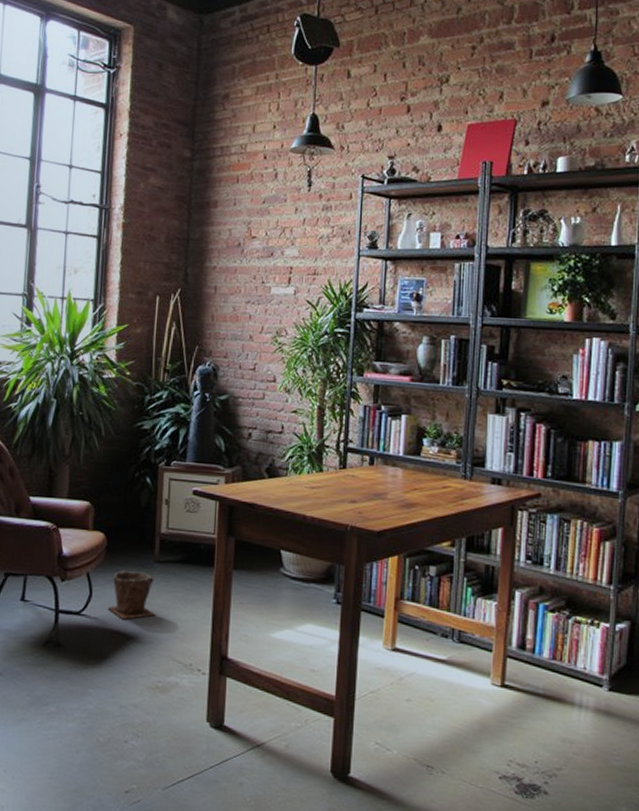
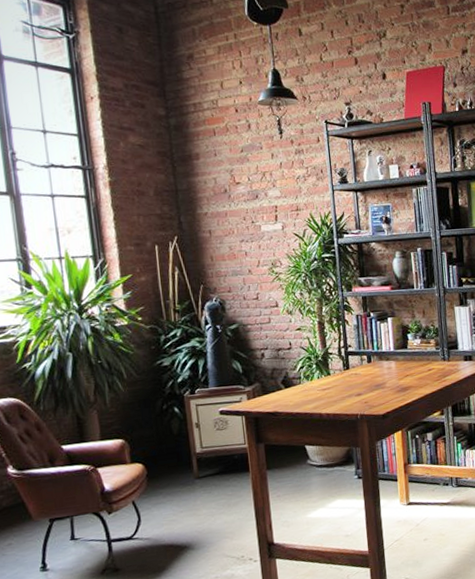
plant pot: present [107,569,155,619] -> none [157,489,203,534]

